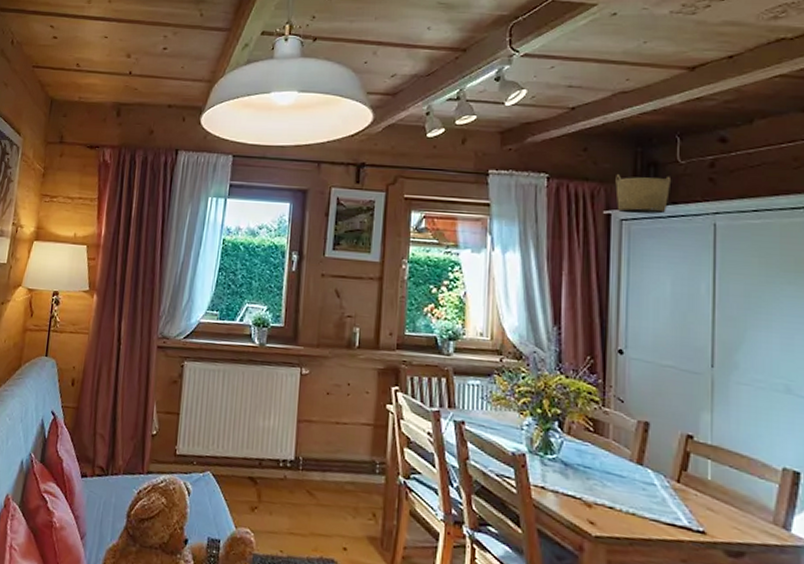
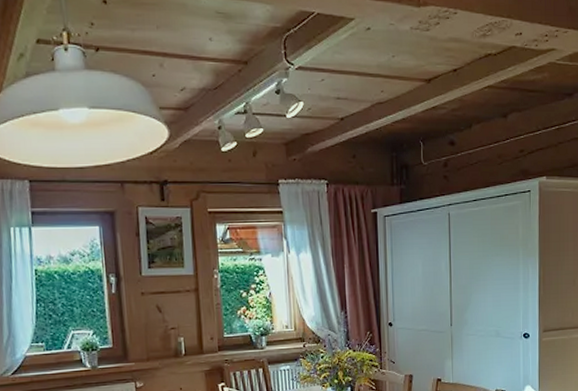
basket: present [615,173,672,215] -> none [378,176,419,210]

